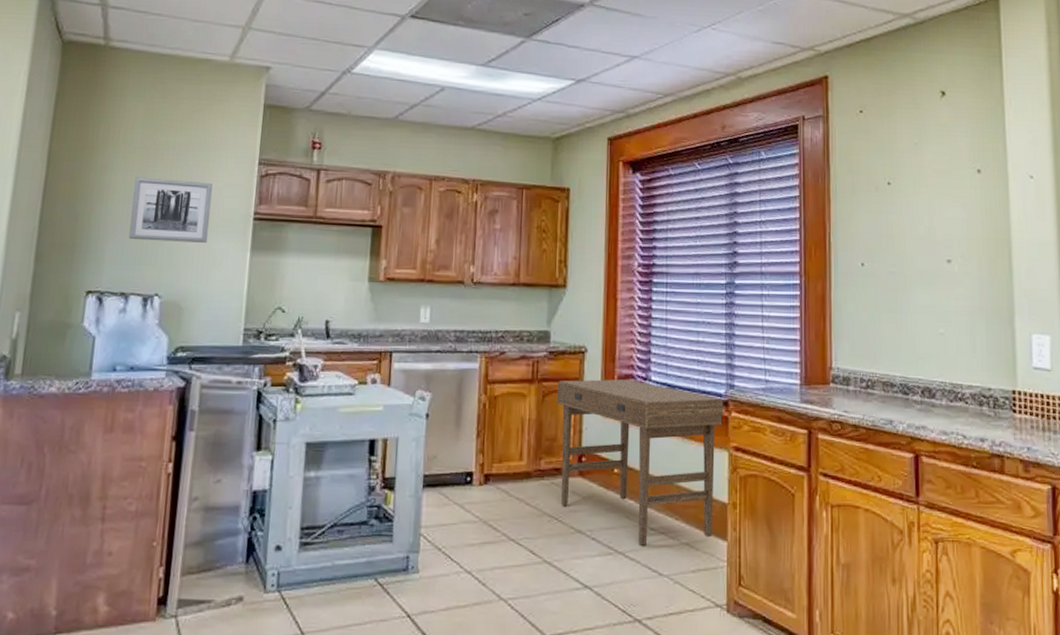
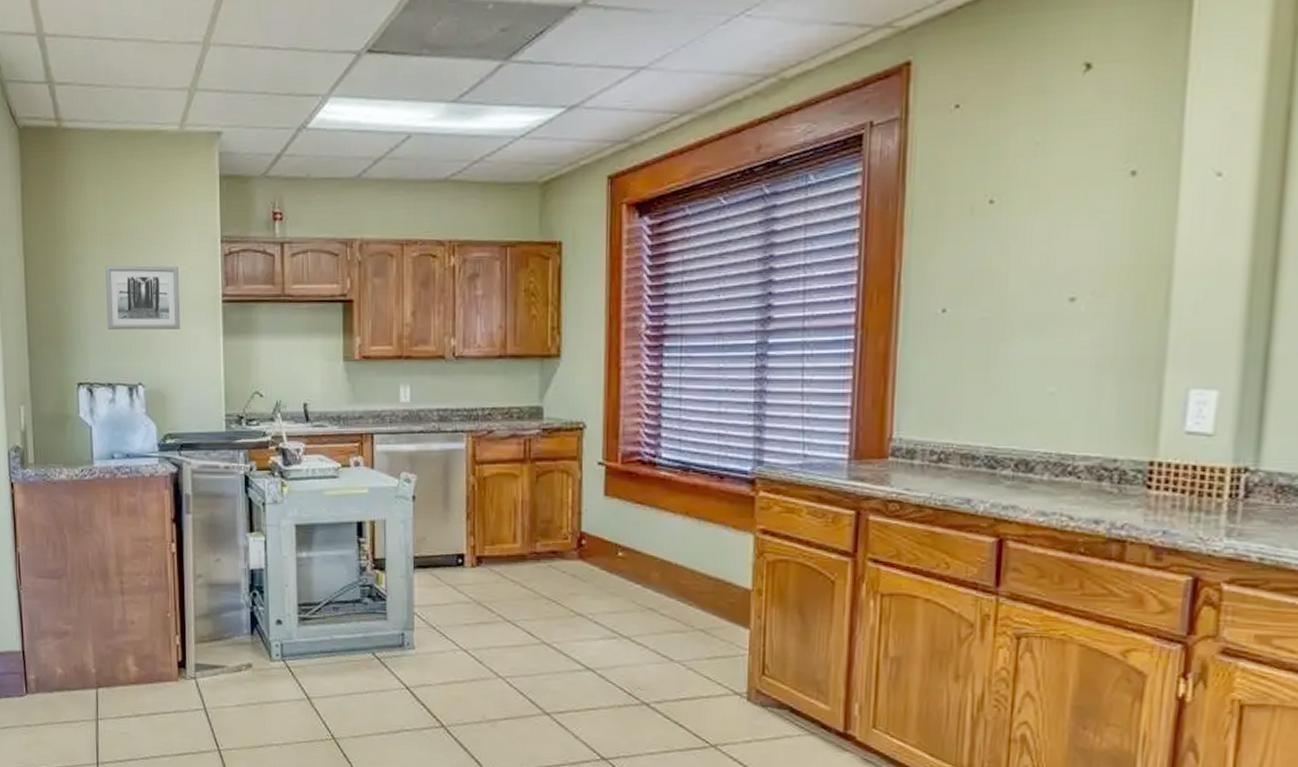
desk: present [556,379,724,547] -> none [552,457,750,632]

